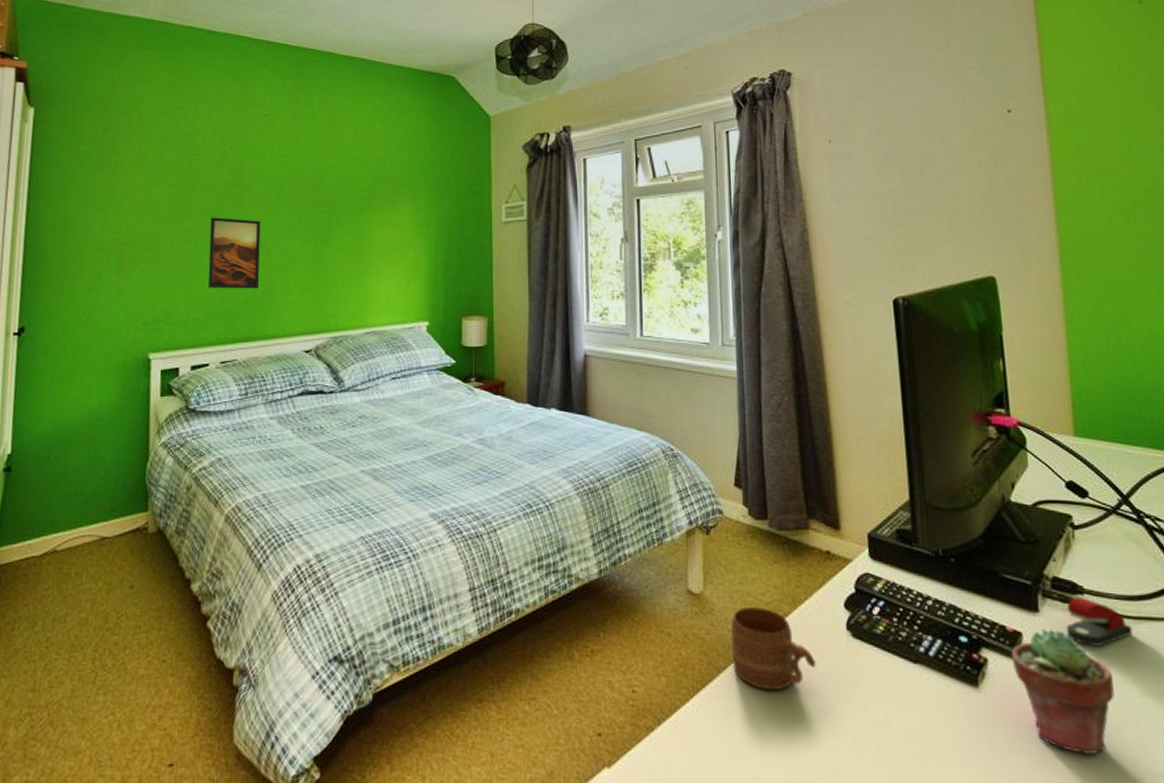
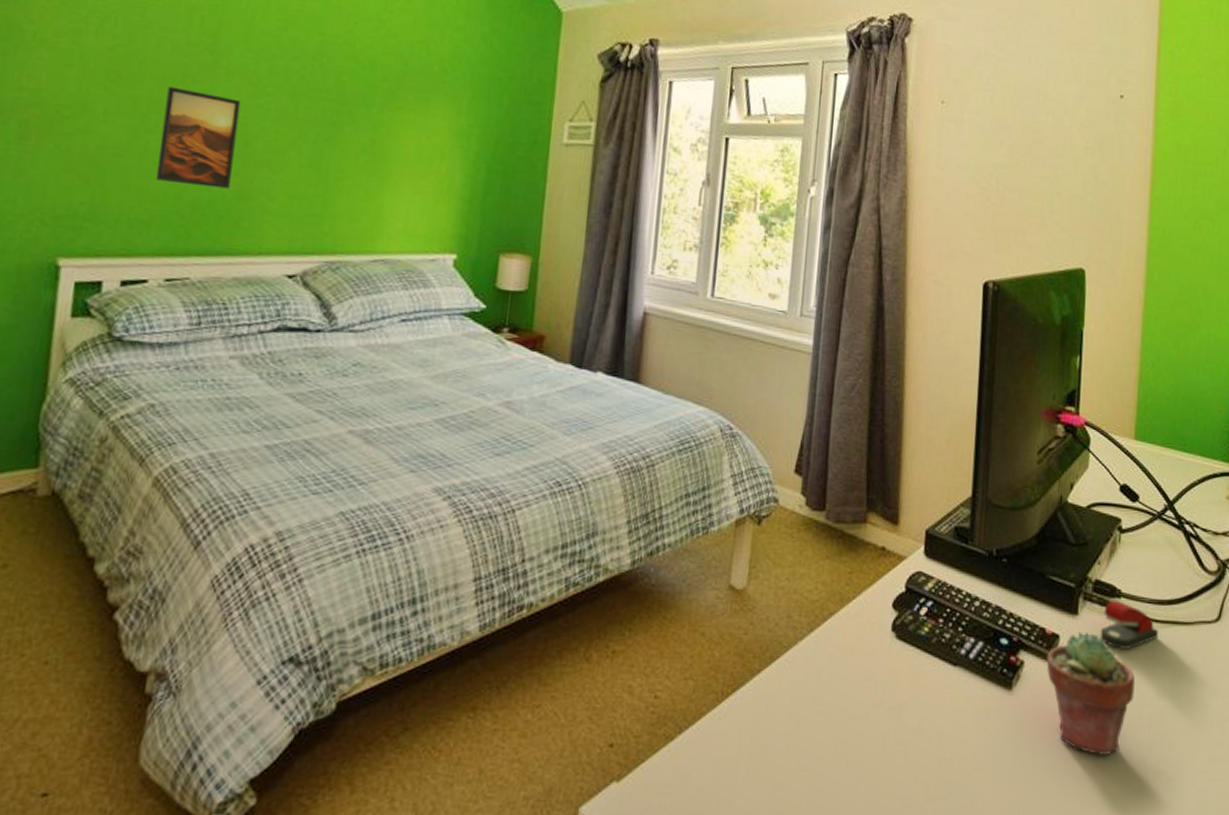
mug: present [731,607,816,691] -> none [768,605,856,695]

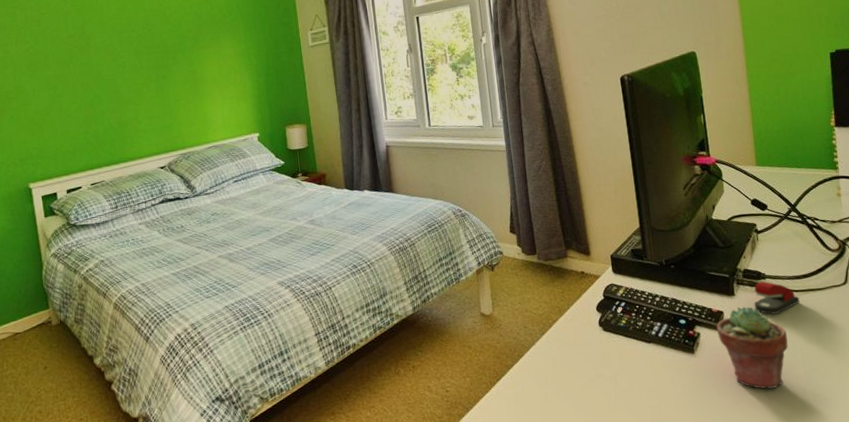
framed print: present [155,86,241,189] -> none [64,64,115,125]

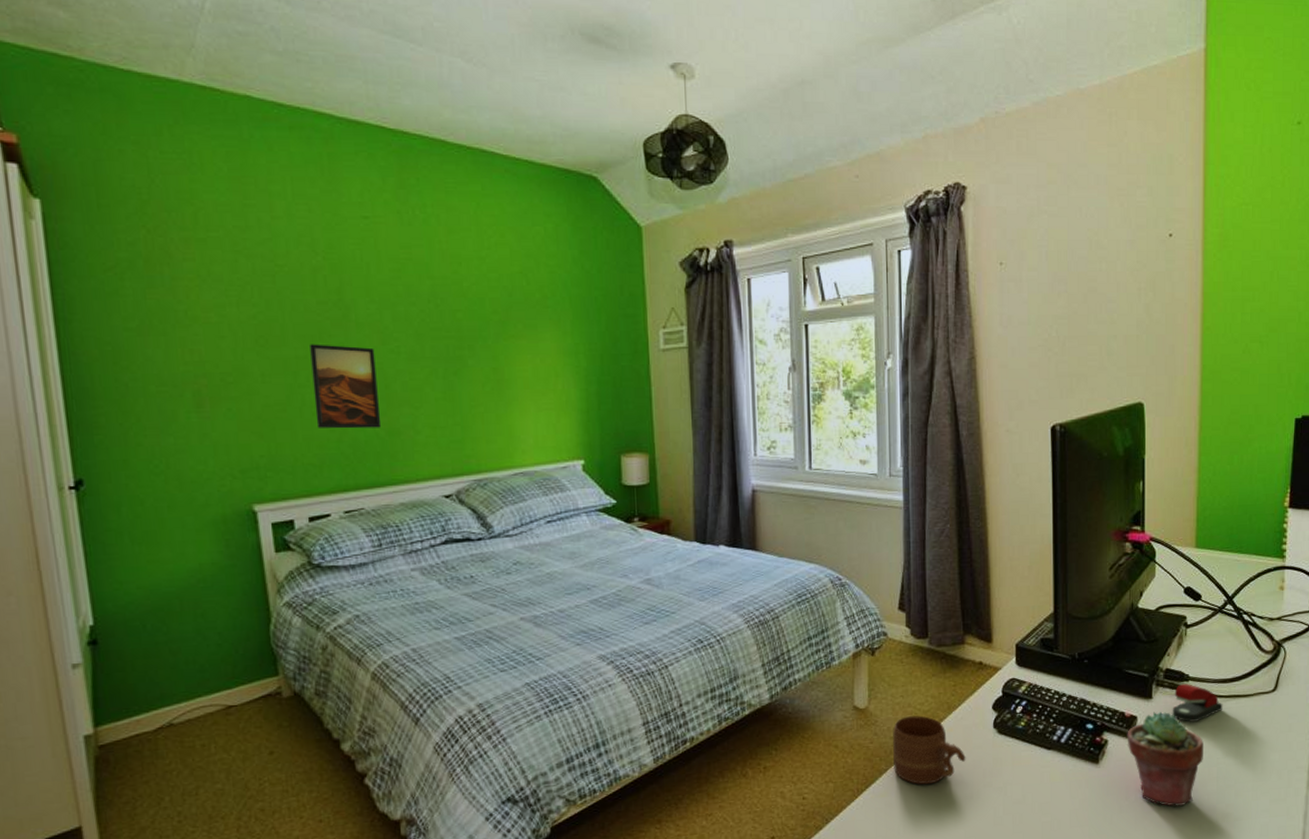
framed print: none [64,64,115,125] -> present [310,344,382,429]
mug: none [515,318,579,377] -> present [893,715,966,785]

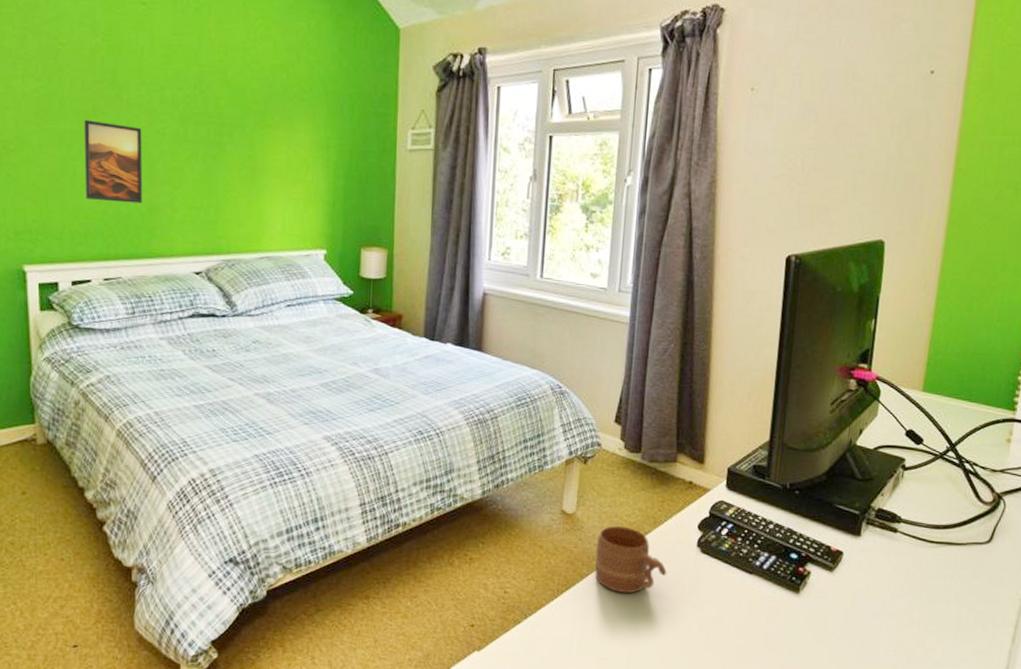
potted succulent: present [1127,711,1203,806] -> none [830,549,909,644]
stapler: present [1172,684,1223,722] -> none [879,525,934,564]

